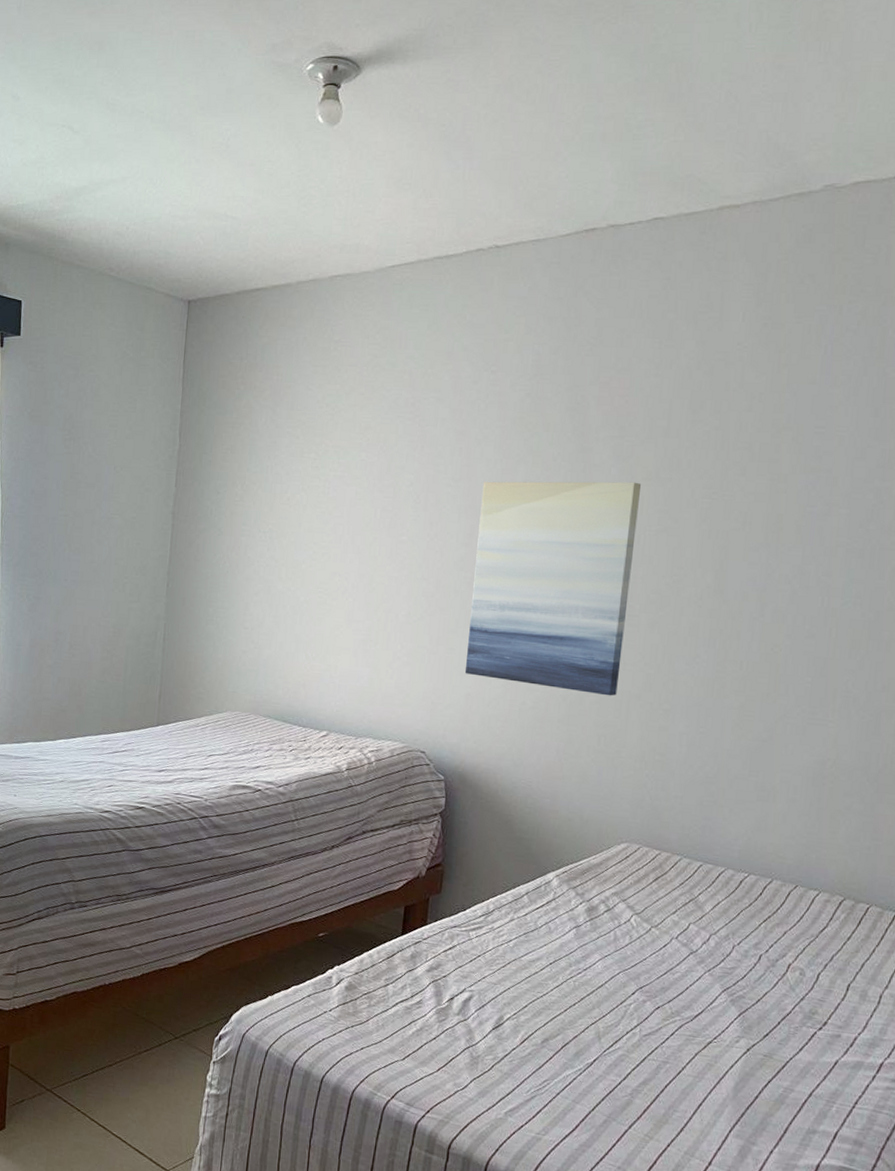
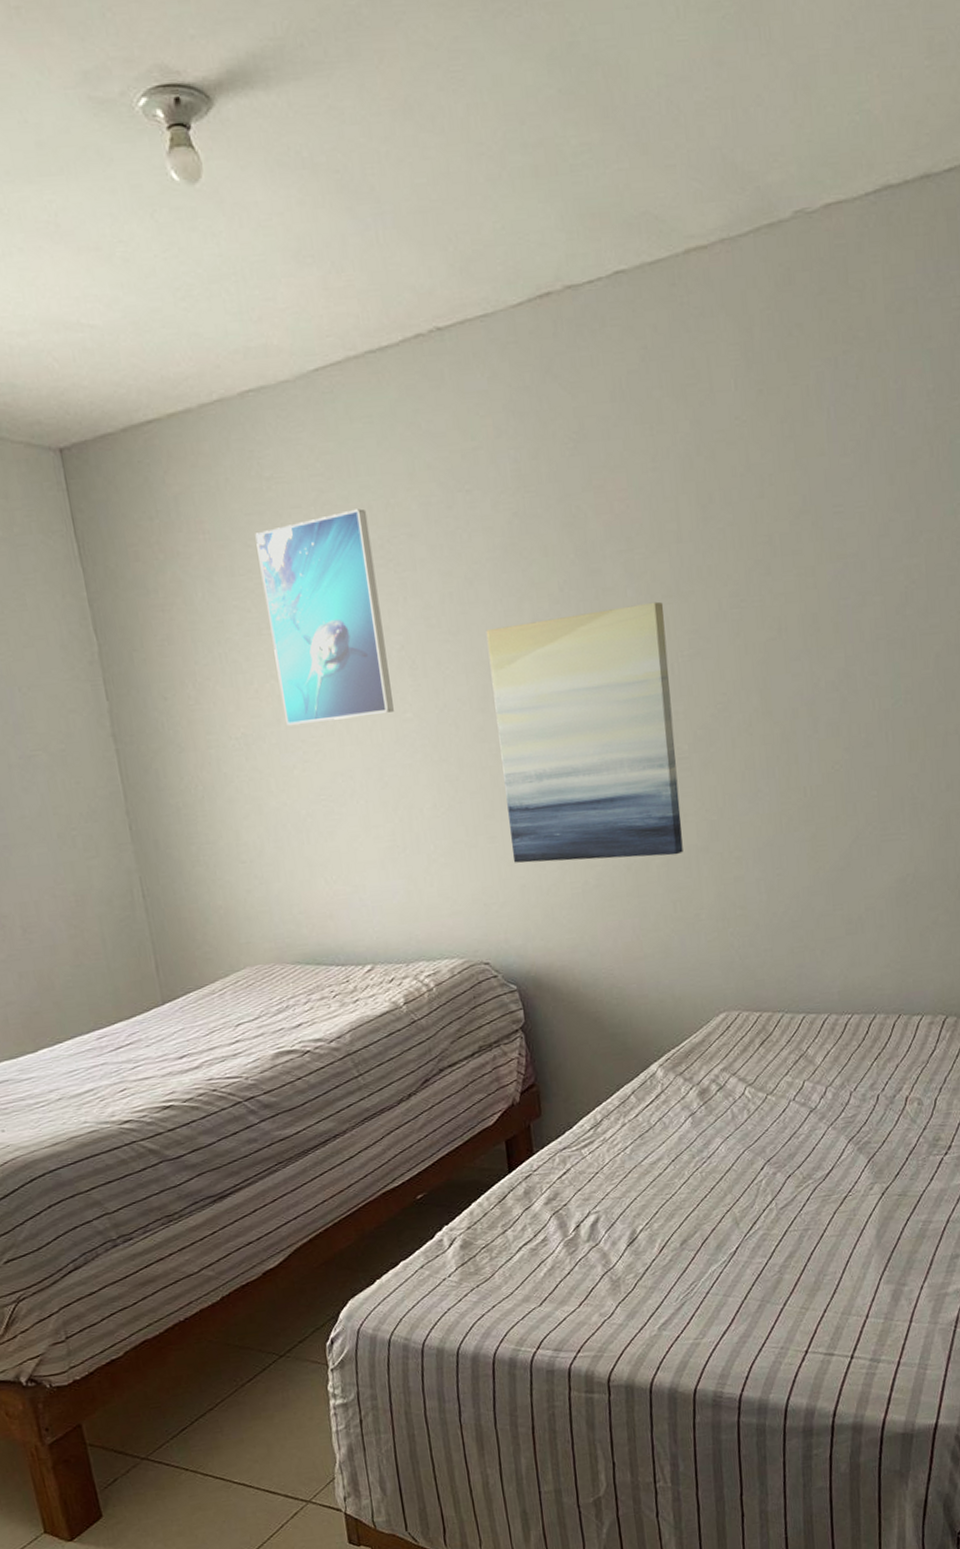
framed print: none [306,373,407,533] -> present [255,508,394,726]

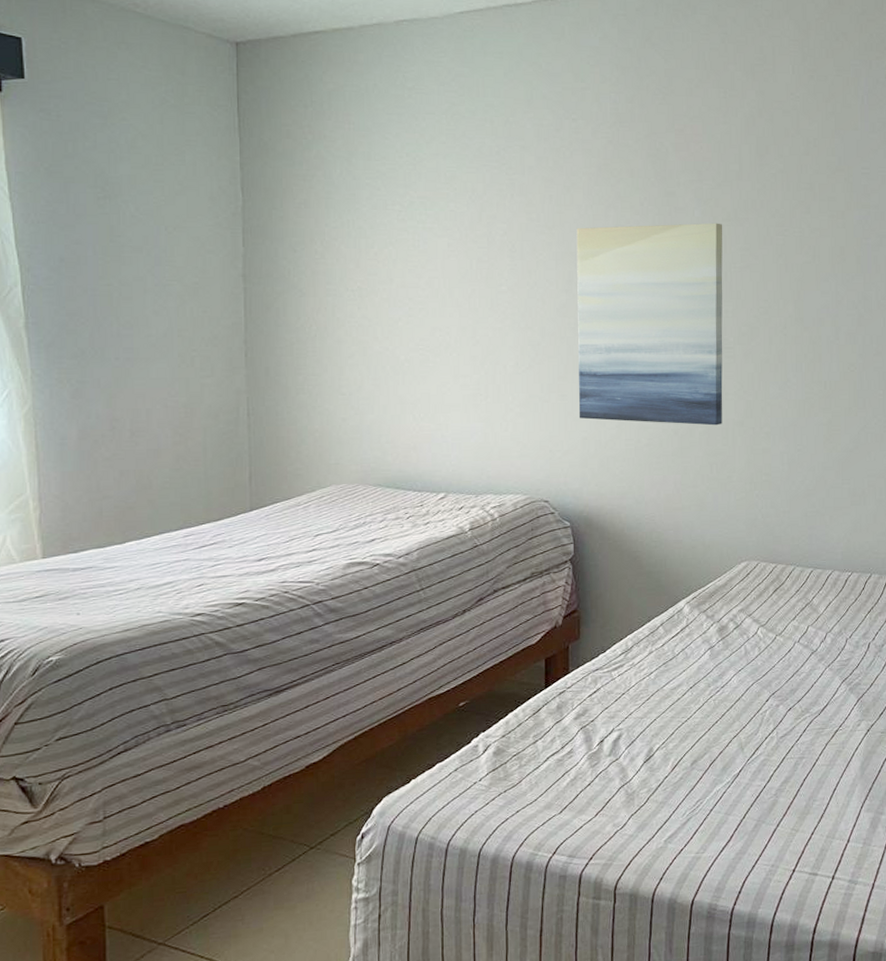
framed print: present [255,508,394,726] -> none [393,121,492,286]

